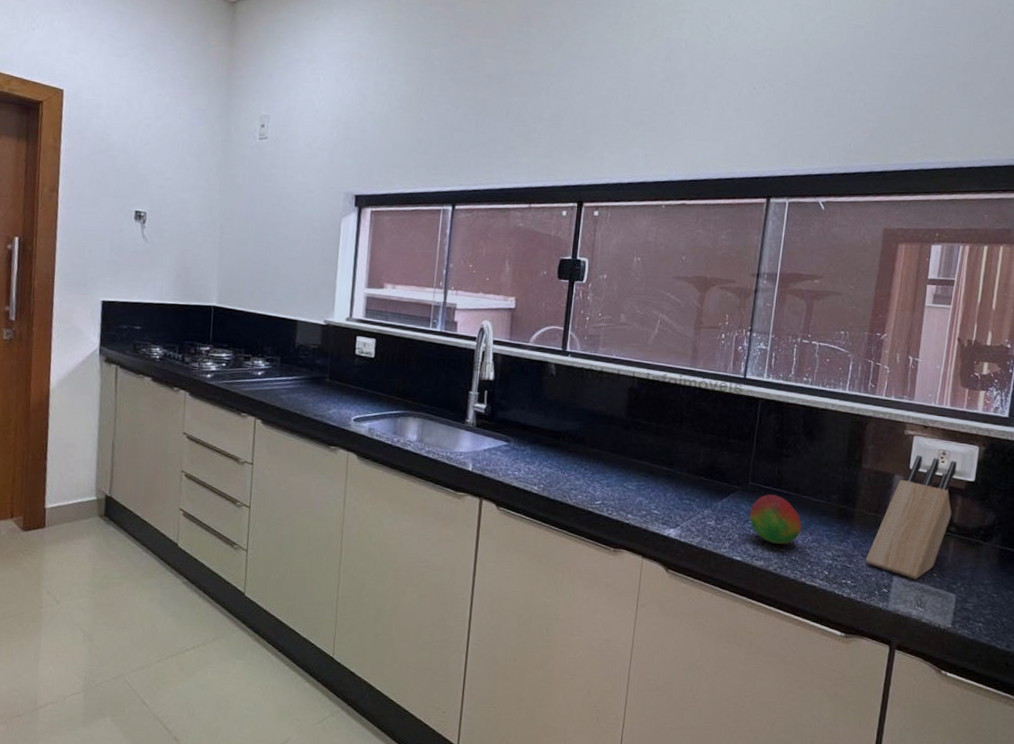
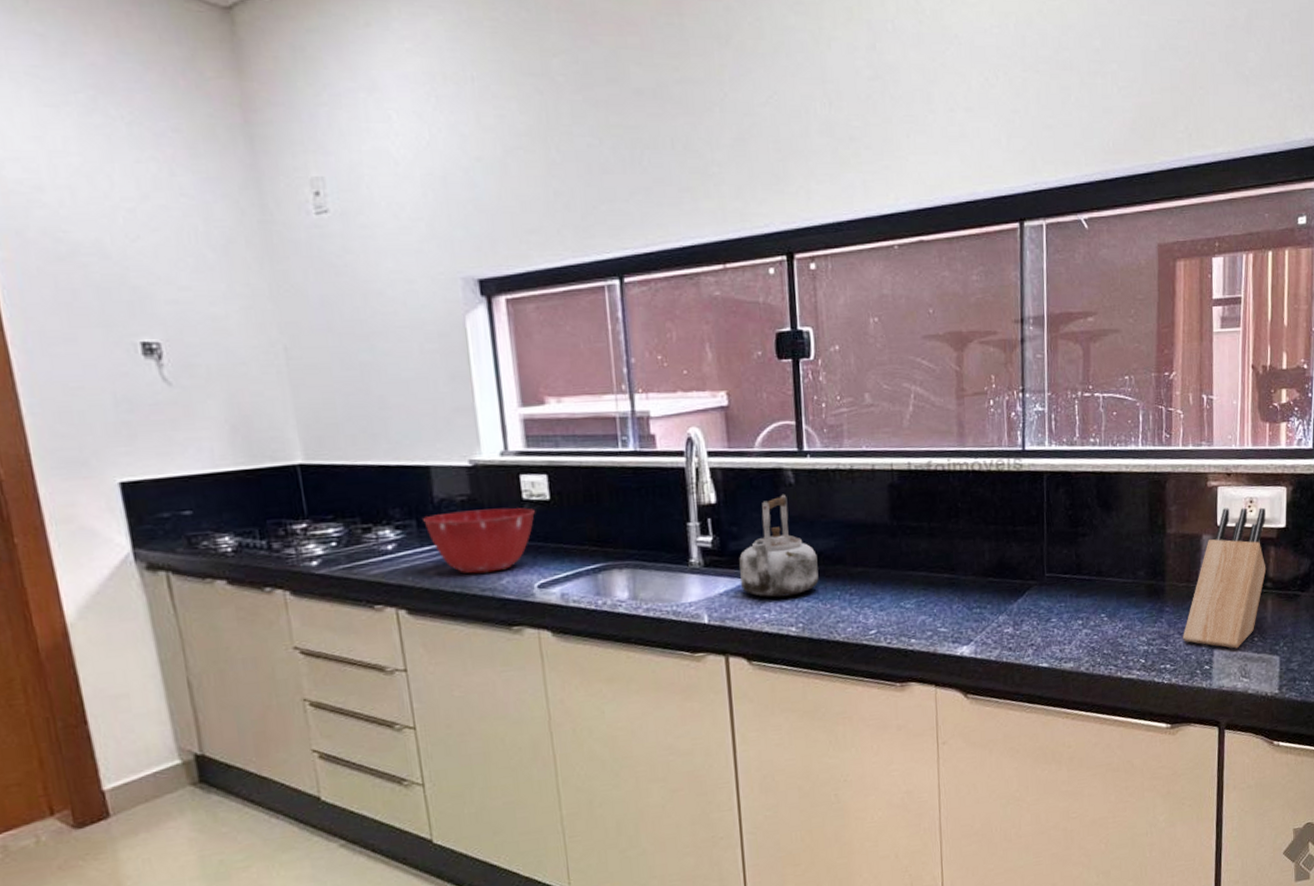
mixing bowl: none [285,355,363,404] -> present [423,508,536,574]
kettle: none [501,381,564,462] -> present [739,494,819,598]
fruit: present [749,494,802,545] -> none [1050,583,1110,640]

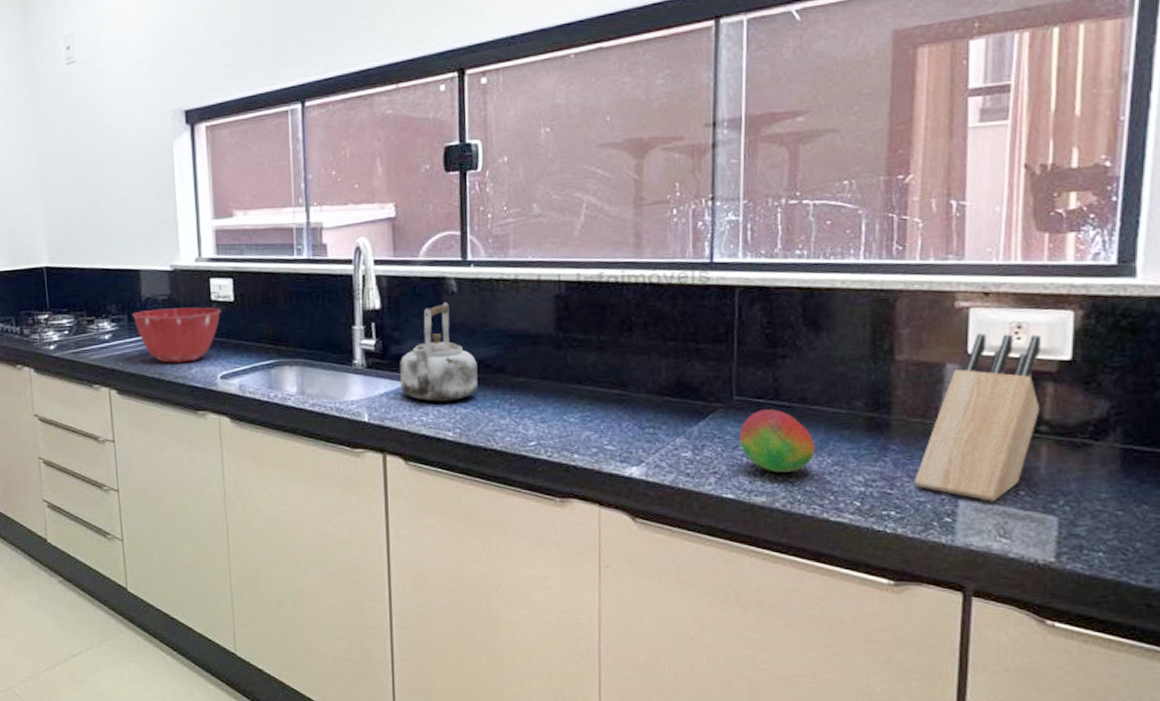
fruit: none [1050,583,1110,640] -> present [739,409,815,472]

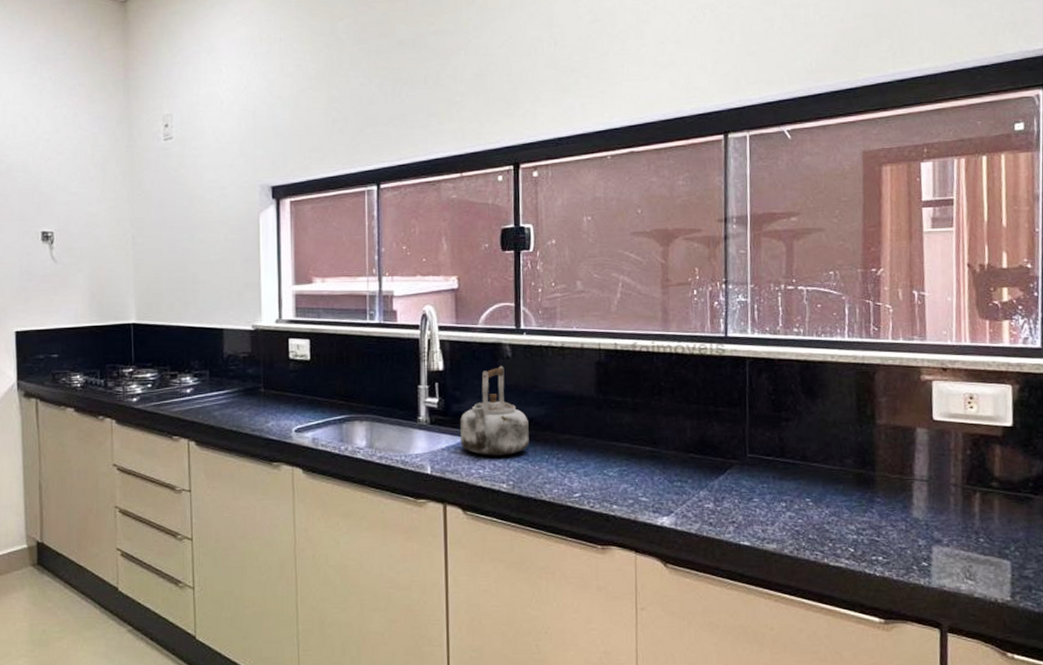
mixing bowl: present [133,307,222,363] -> none [214,364,299,417]
fruit: present [739,409,815,472] -> none [753,466,816,522]
knife block: present [914,333,1041,502] -> none [896,402,992,548]

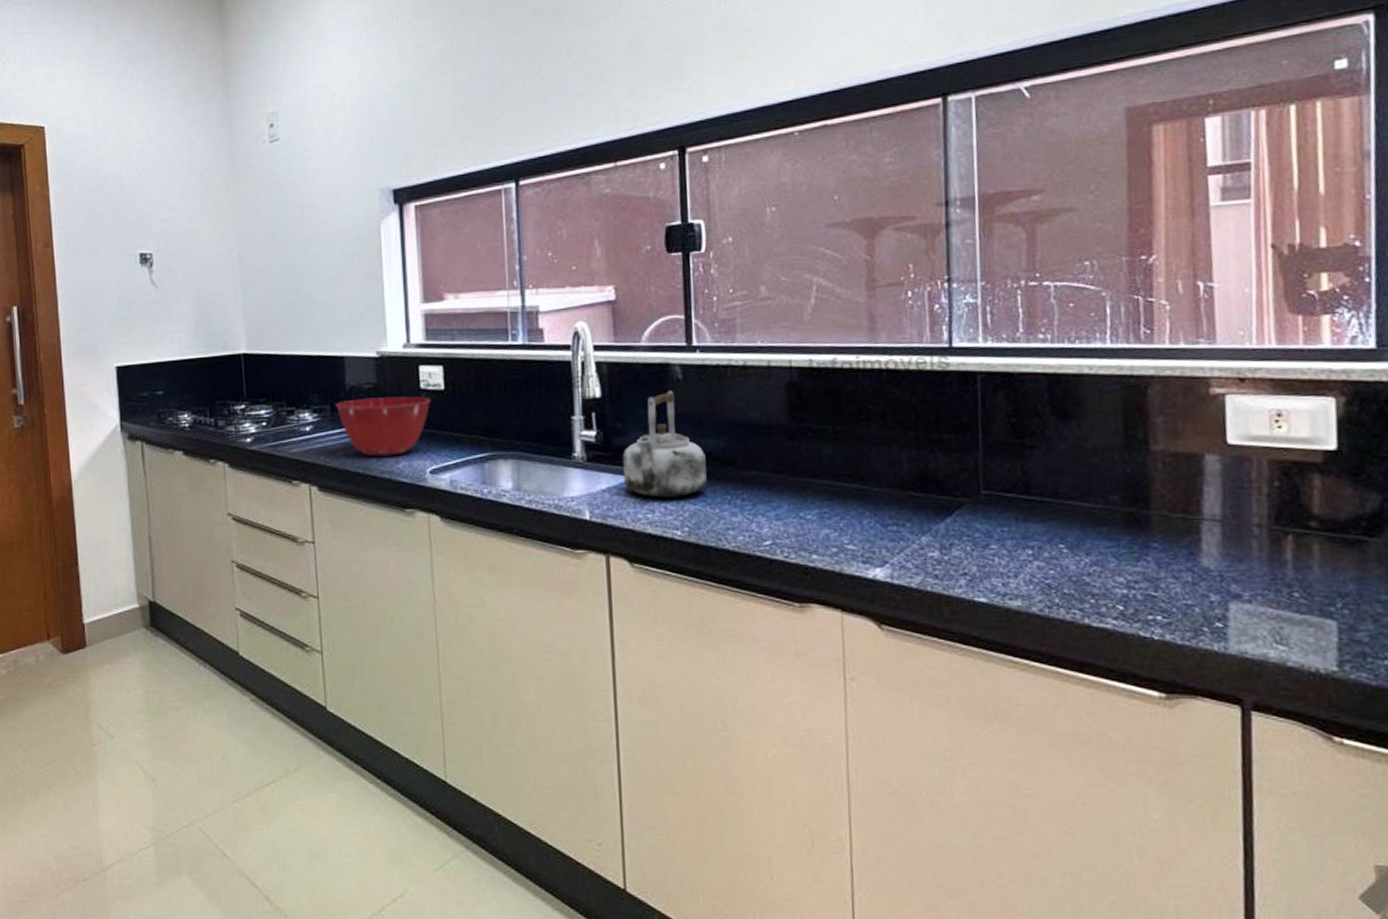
mixing bowl: none [214,364,299,417] -> present [336,396,432,457]

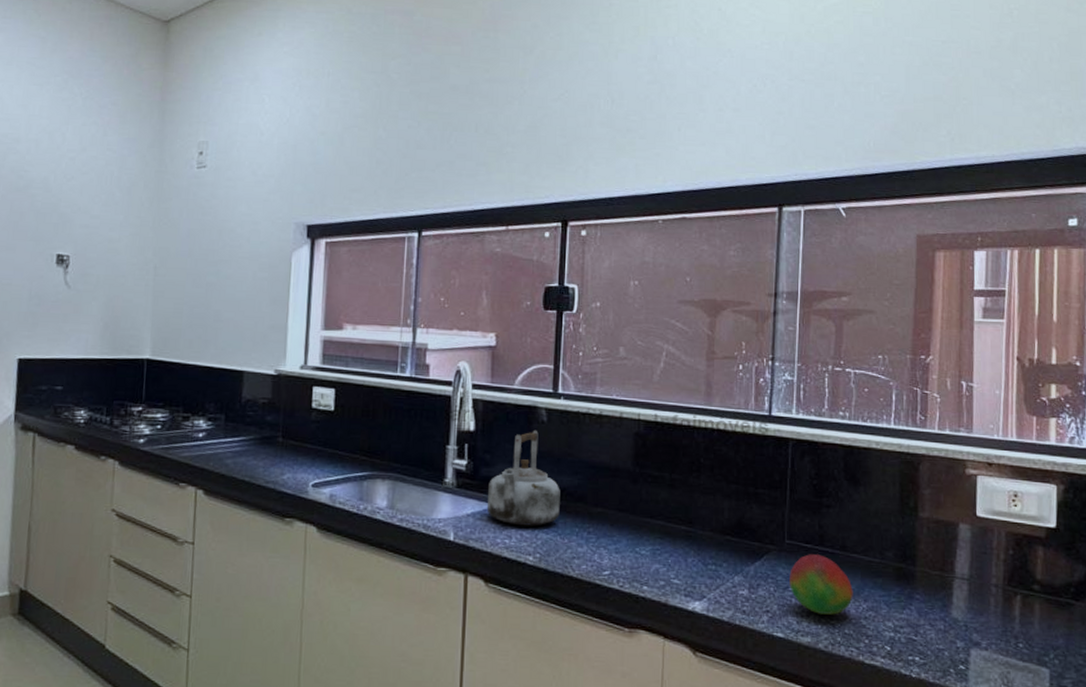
mixing bowl: present [336,396,432,457] -> none [230,411,321,468]
fruit: none [989,504,1072,574] -> present [789,554,853,615]

